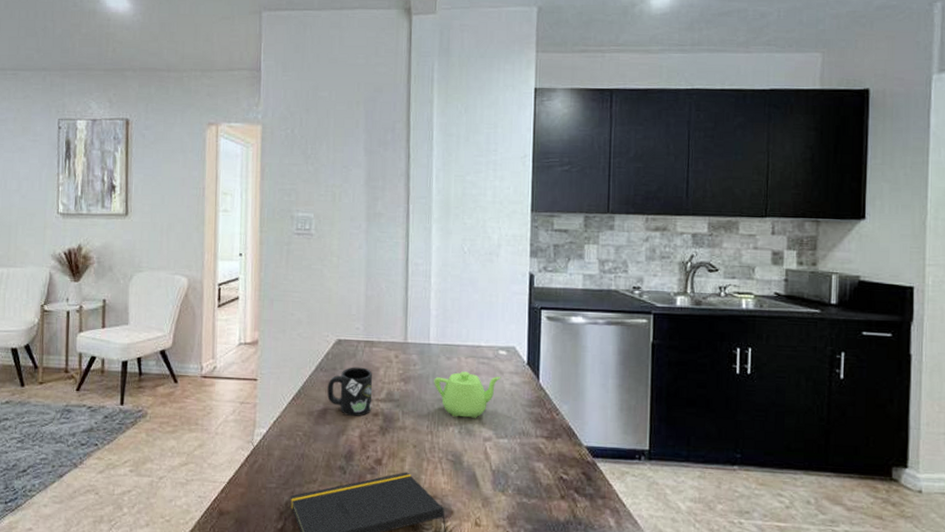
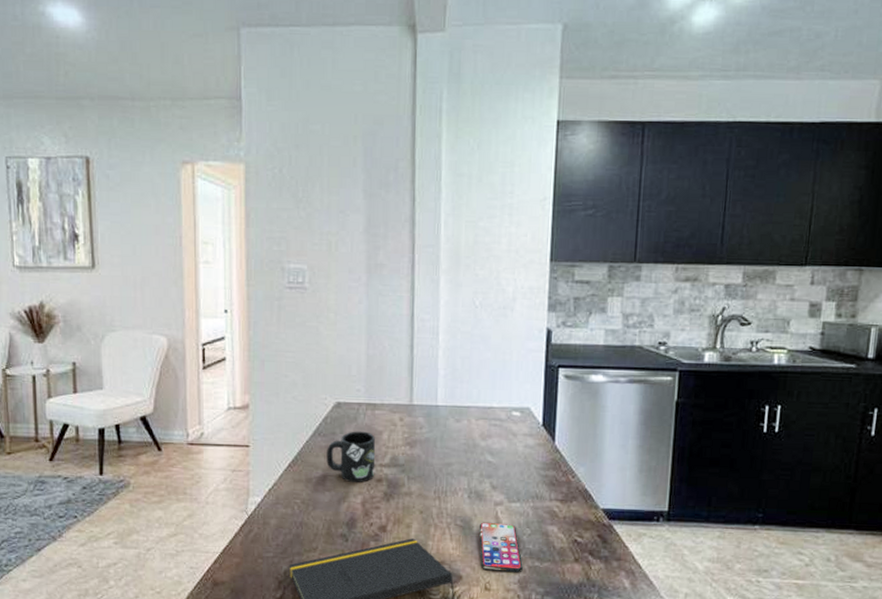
teapot: present [434,371,501,418] -> none [442,434,514,482]
smartphone: none [469,457,511,509] -> present [478,522,523,573]

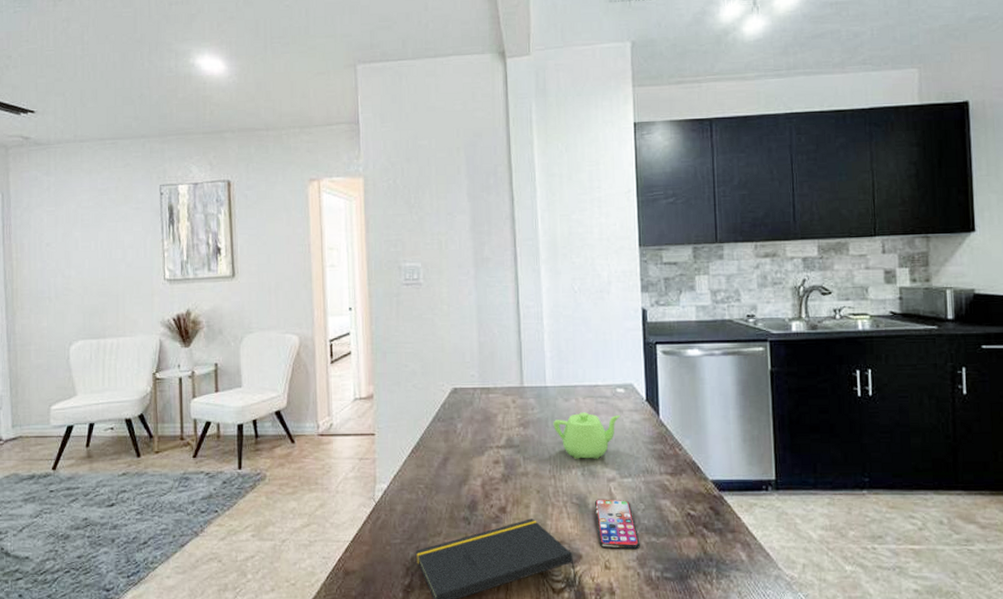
mug: present [326,431,376,483] -> none [446,415,493,466]
teapot: none [442,434,514,482] -> present [553,412,621,459]

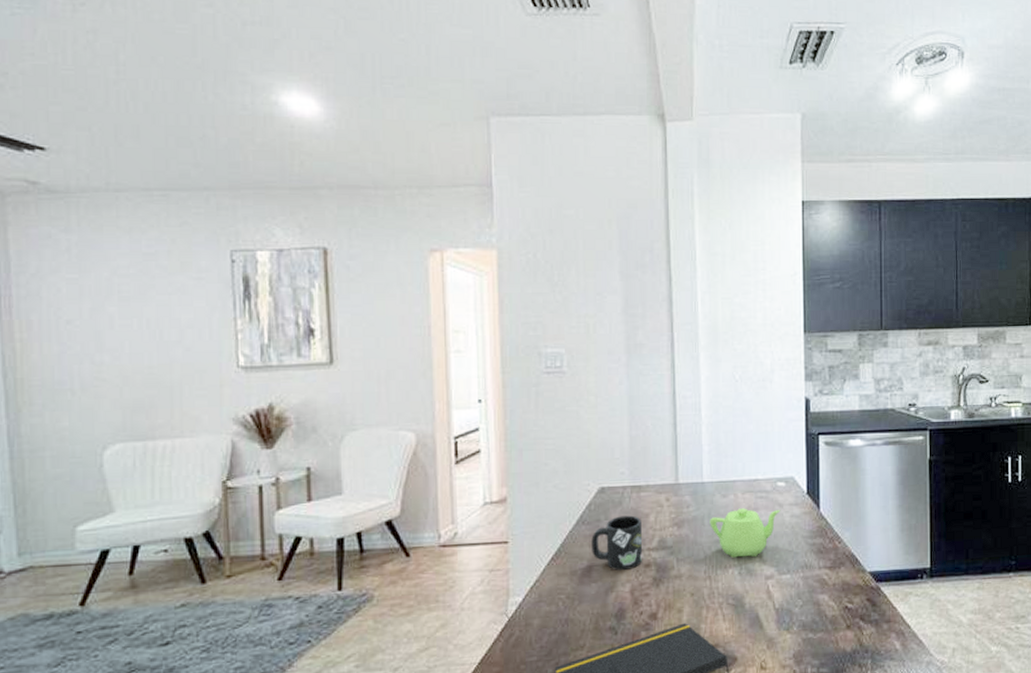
mug: none [446,415,493,466] -> present [591,515,643,571]
smartphone: present [594,499,640,550] -> none [751,597,797,649]

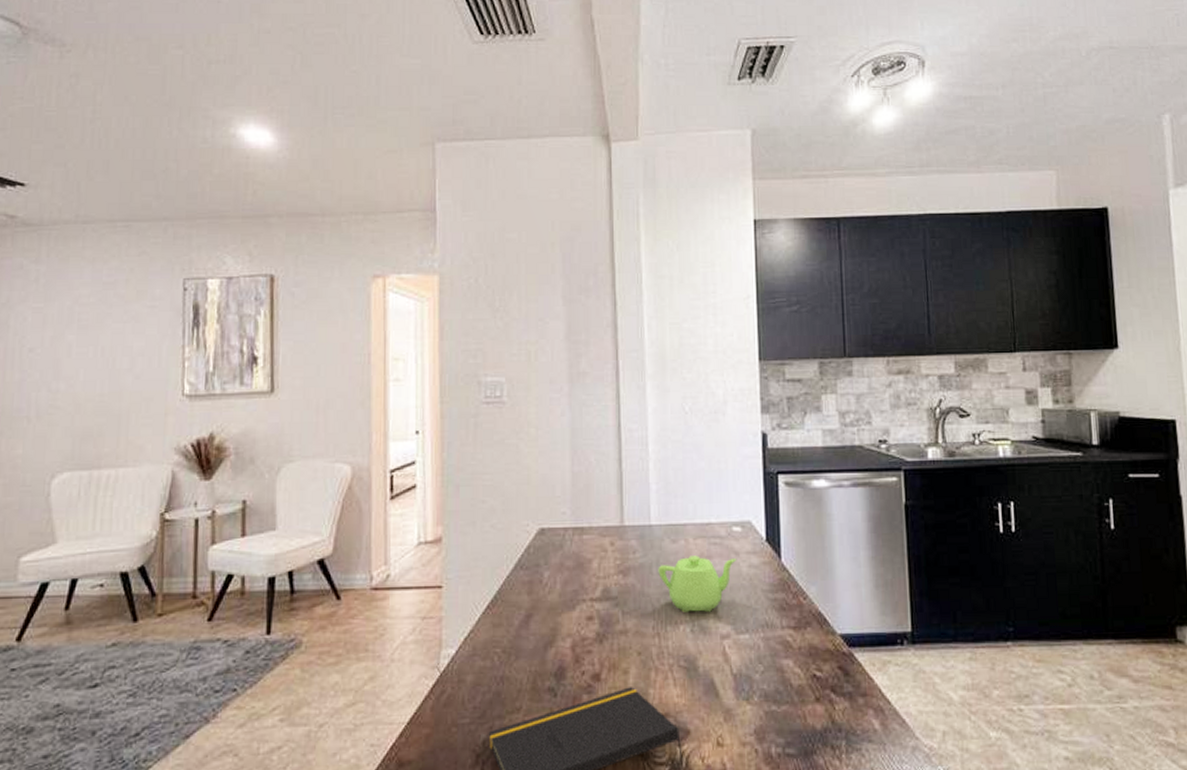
mug: present [591,515,643,571] -> none [530,560,585,624]

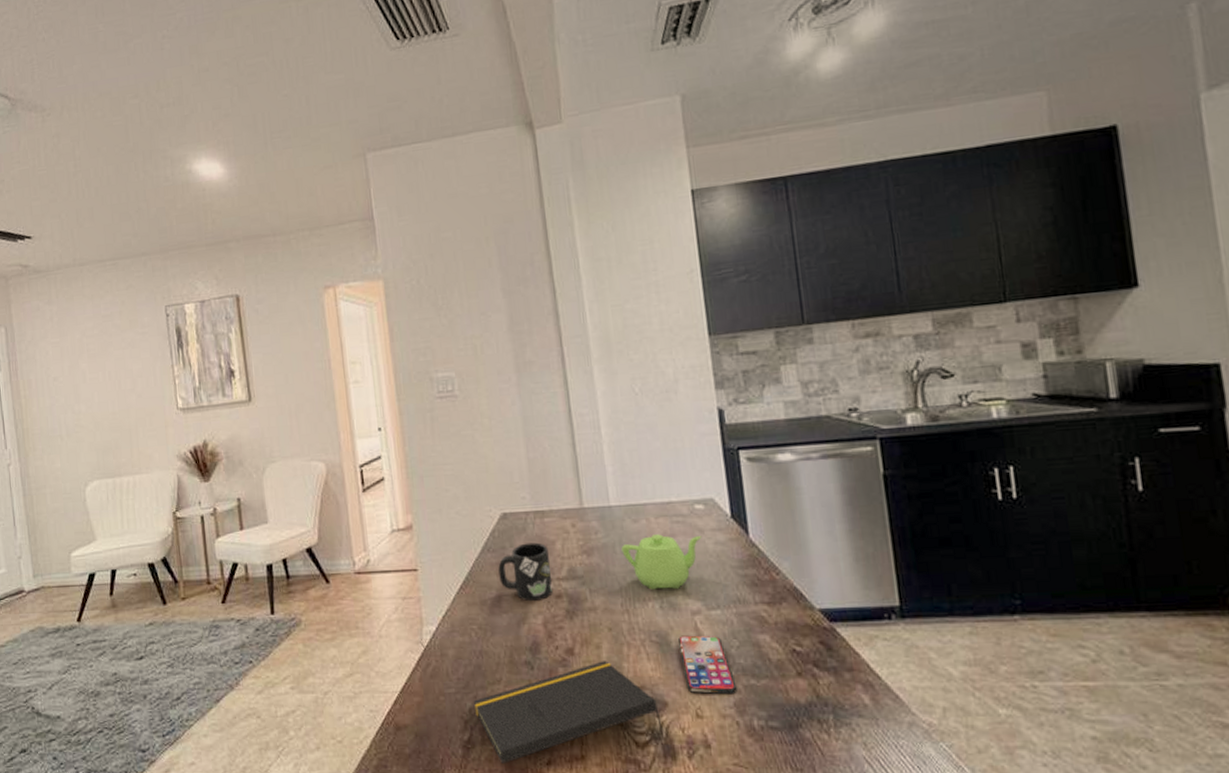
mug: none [530,560,585,624] -> present [498,542,554,602]
smartphone: none [705,660,758,722] -> present [677,635,737,695]

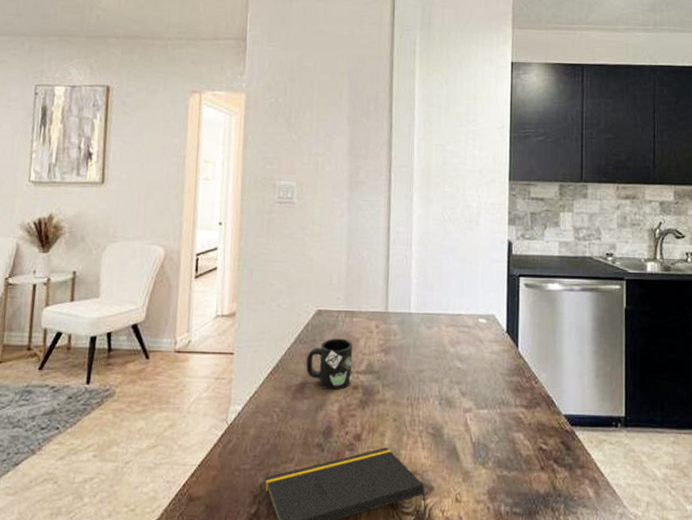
teapot: present [621,534,702,590] -> none [414,341,481,389]
smartphone: present [677,635,737,695] -> none [449,429,492,483]

